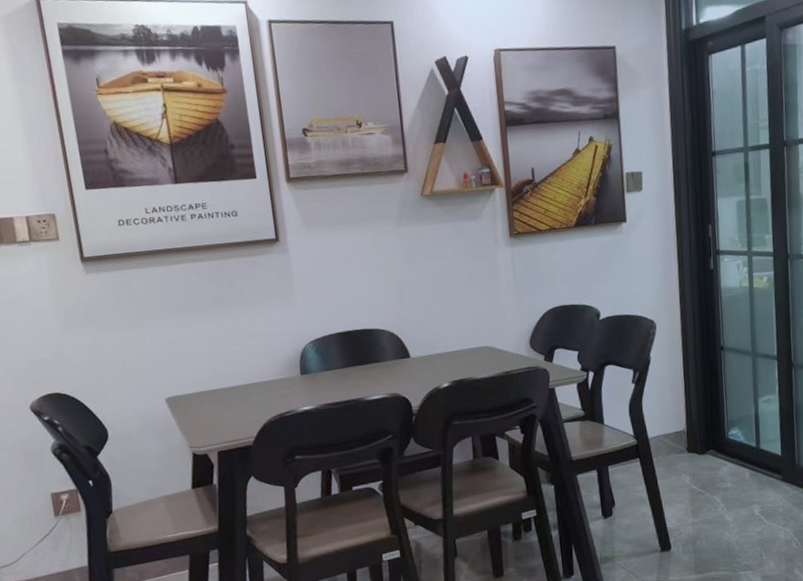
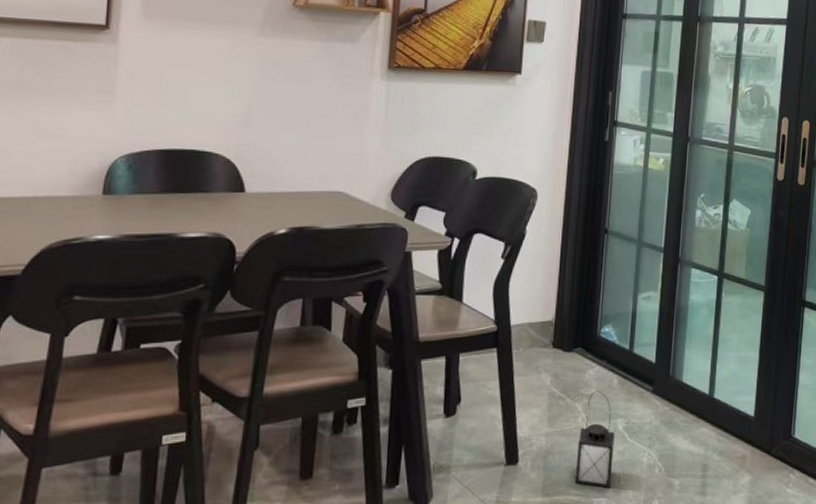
lantern: none [721,484,754,562] -> present [574,391,615,487]

